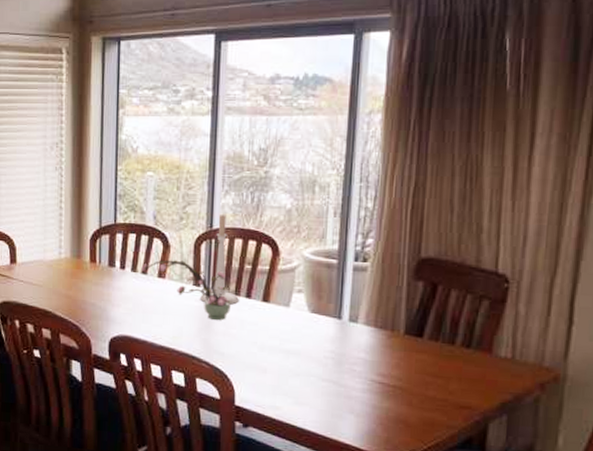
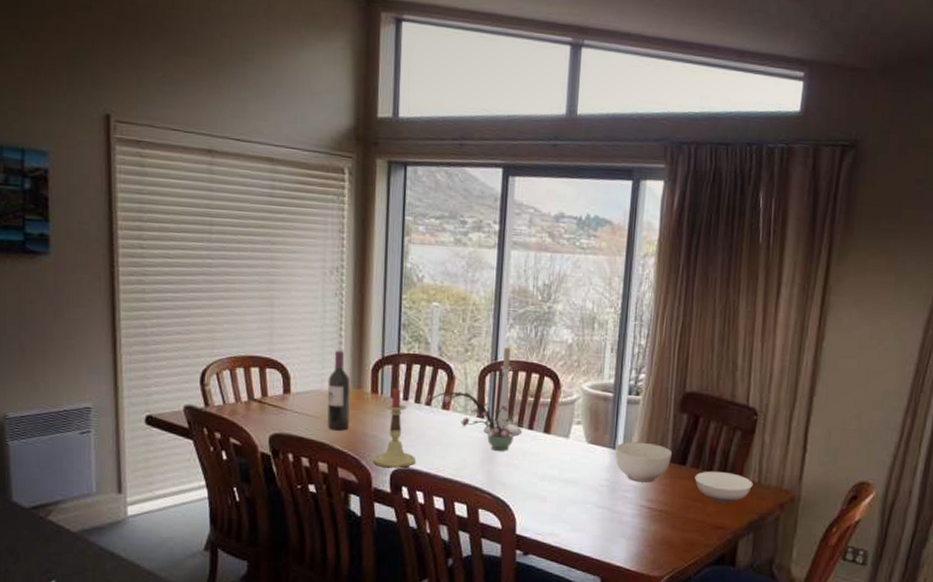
wine bottle: none [49,221,71,299] -> present [327,350,351,431]
candlestick: none [93,257,133,336] -> present [374,388,415,469]
bowl: none [341,311,407,356] -> present [615,441,673,483]
bowl: none [433,344,506,380] -> present [694,471,753,503]

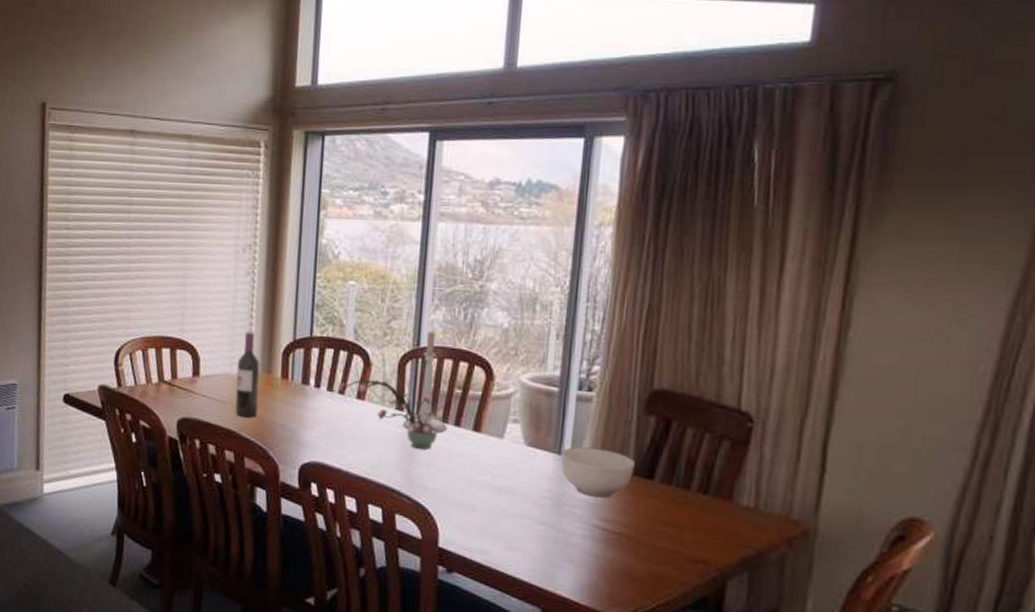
candlestick: present [374,388,415,469] -> none [282,374,326,462]
bowl: present [694,471,753,503] -> none [665,489,748,531]

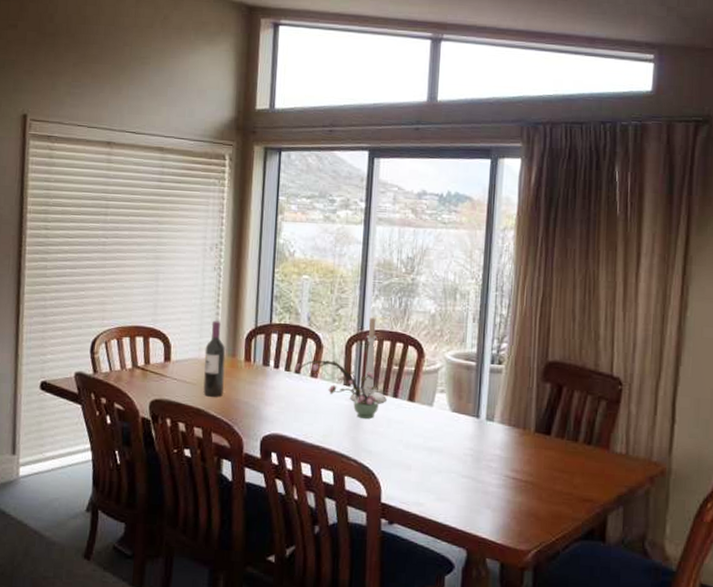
bowl: present [561,446,636,498] -> none [479,410,537,452]

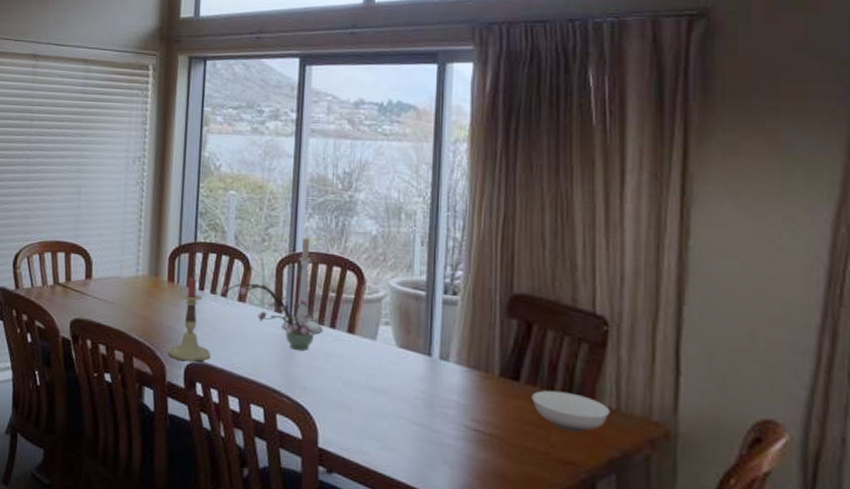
wine bottle: present [203,320,226,397] -> none [124,237,148,319]
candlestick: none [245,356,285,435] -> present [168,277,210,363]
bowl: none [560,441,621,475] -> present [532,390,610,433]

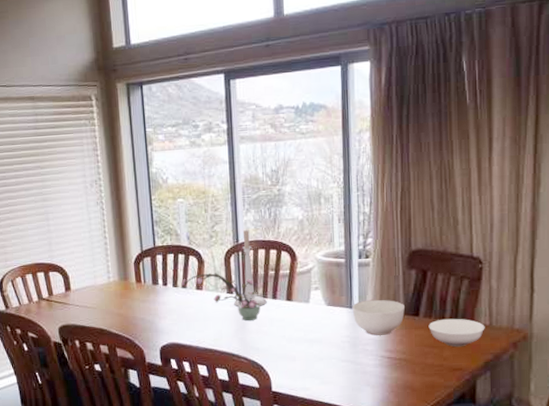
candlestick: present [168,277,210,363] -> none [145,276,179,345]
bowl: none [431,348,502,399] -> present [352,299,406,336]

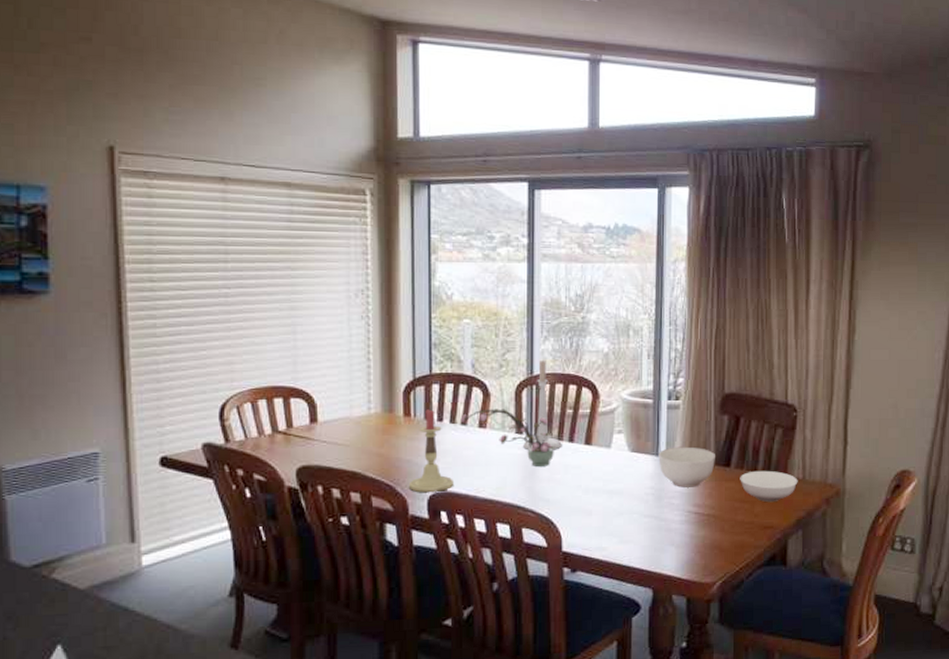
candlestick: none [145,276,179,345] -> present [410,409,453,493]

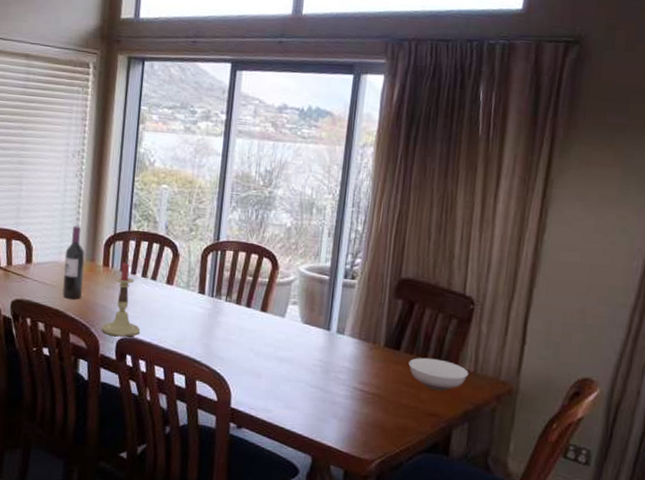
wine bottle: none [357,374,381,458] -> present [62,225,85,300]
flower arrangement: present [460,409,554,466] -> none [151,267,232,327]
candlestick: present [523,359,562,450] -> none [204,228,240,313]
bowl: present [658,446,716,488] -> none [329,324,387,365]

